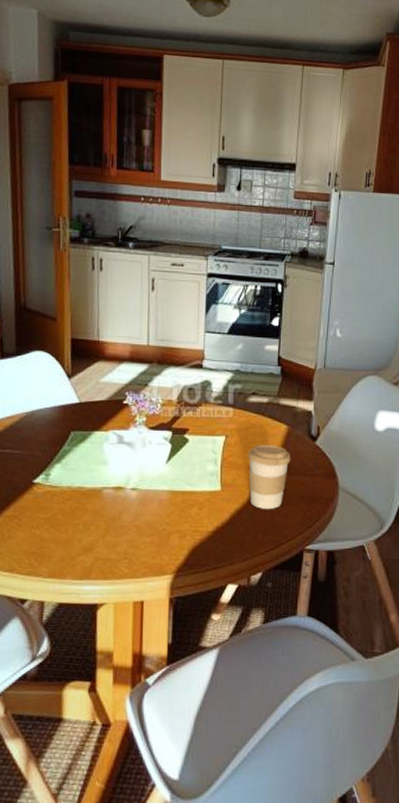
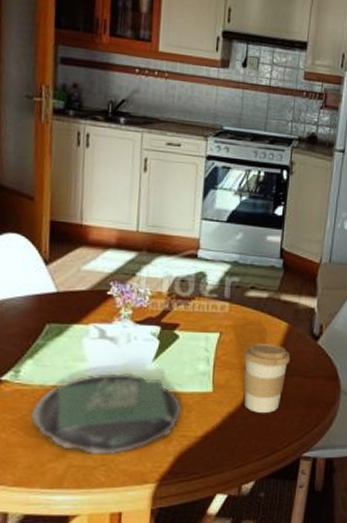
plate: none [60,475,194,549] -> present [29,373,182,455]

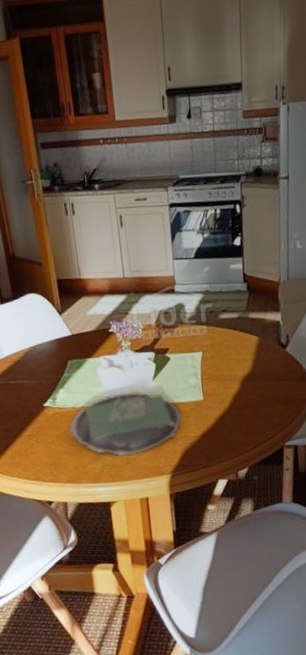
coffee cup: present [243,342,291,413] -> none [224,355,265,413]

